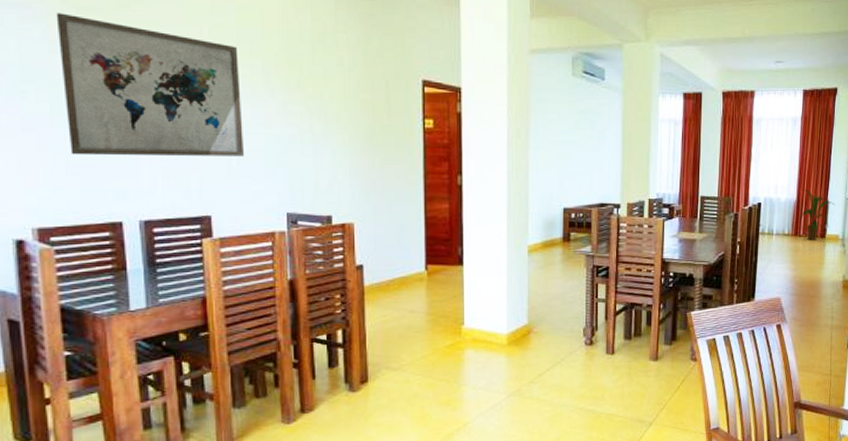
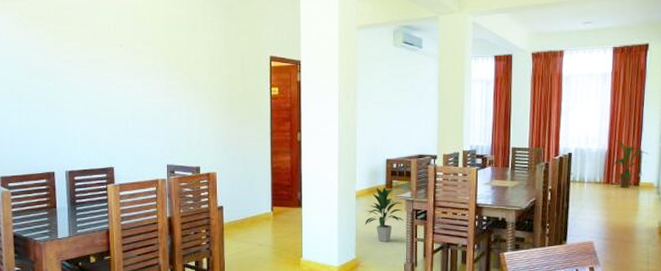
wall art: present [56,12,244,157] -> none [16,21,137,123]
indoor plant: none [538,241,584,305] -> present [365,187,405,243]

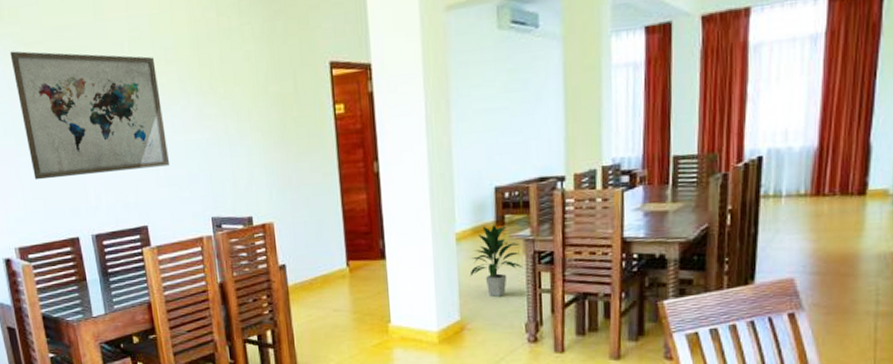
wall art: none [16,21,137,123] -> present [9,51,169,180]
house plant: present [612,139,648,188] -> none [825,130,881,200]

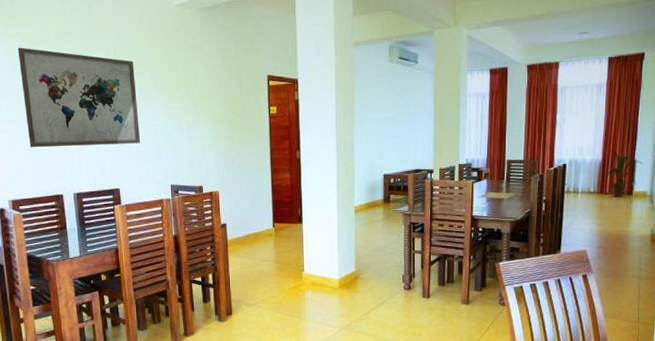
indoor plant: present [470,225,524,298] -> none [364,202,402,256]
house plant: none [825,130,881,200] -> present [606,149,642,197]

